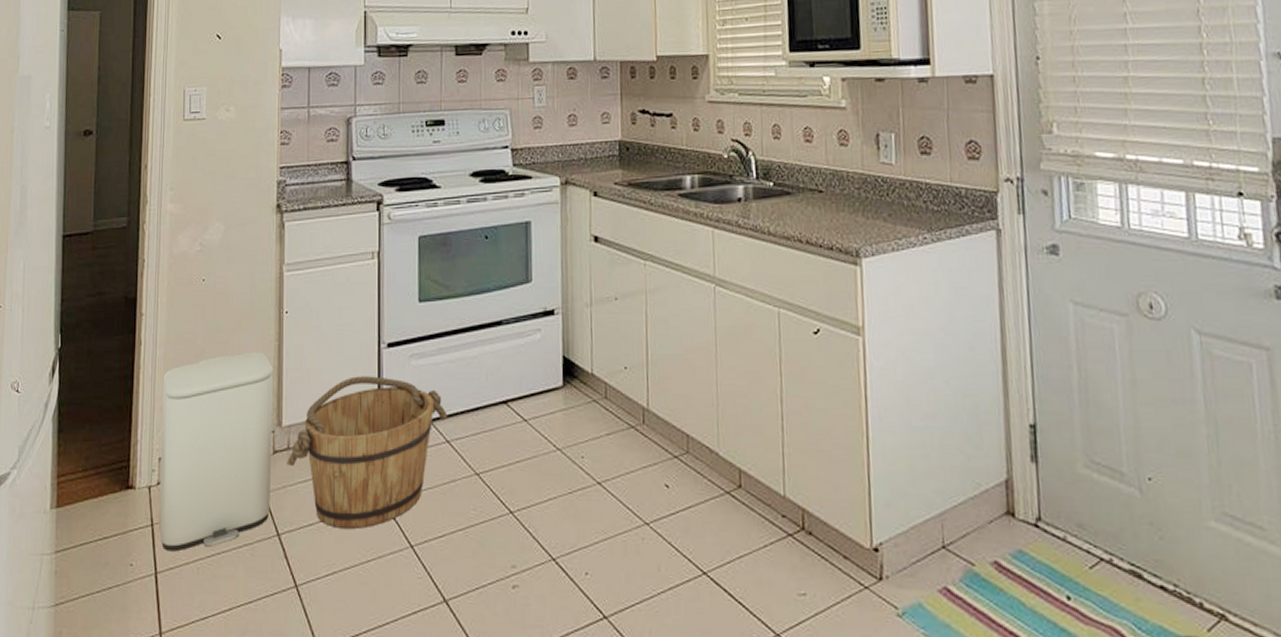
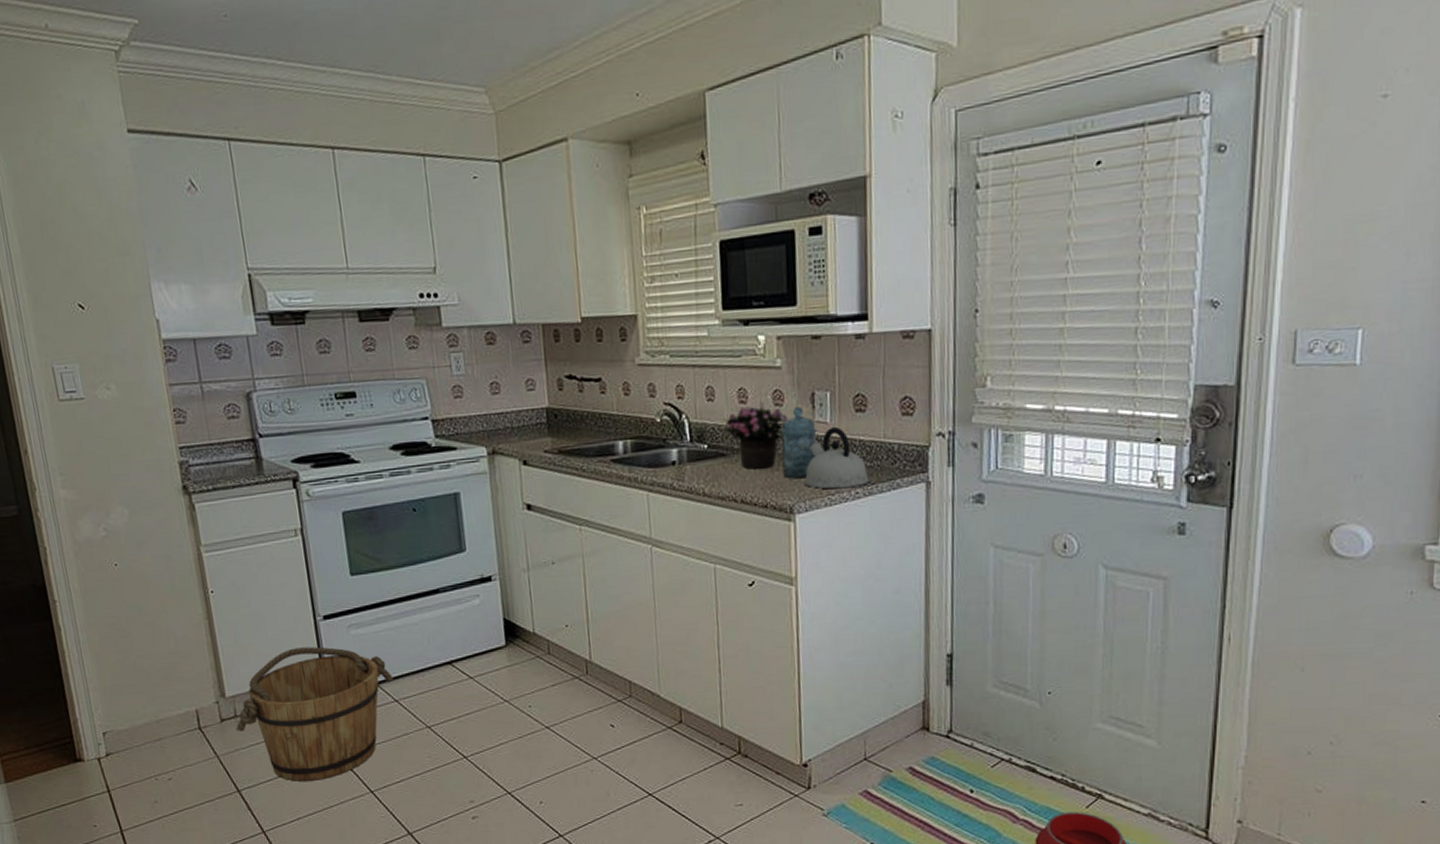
pedal bin: present [159,352,273,552] -> none [90,630,227,812]
potted flower: none [789,141,853,209] -> present [723,402,788,470]
canister: none [845,146,882,221] -> present [780,406,817,479]
kettle: none [869,169,937,233] -> present [803,427,869,490]

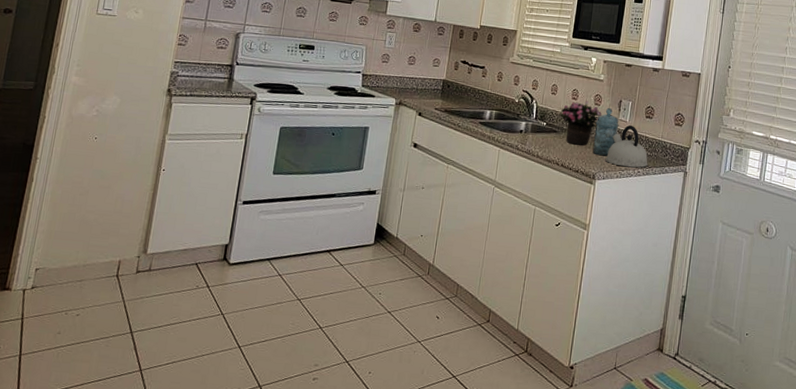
bucket: present [236,646,394,781] -> none [146,222,283,332]

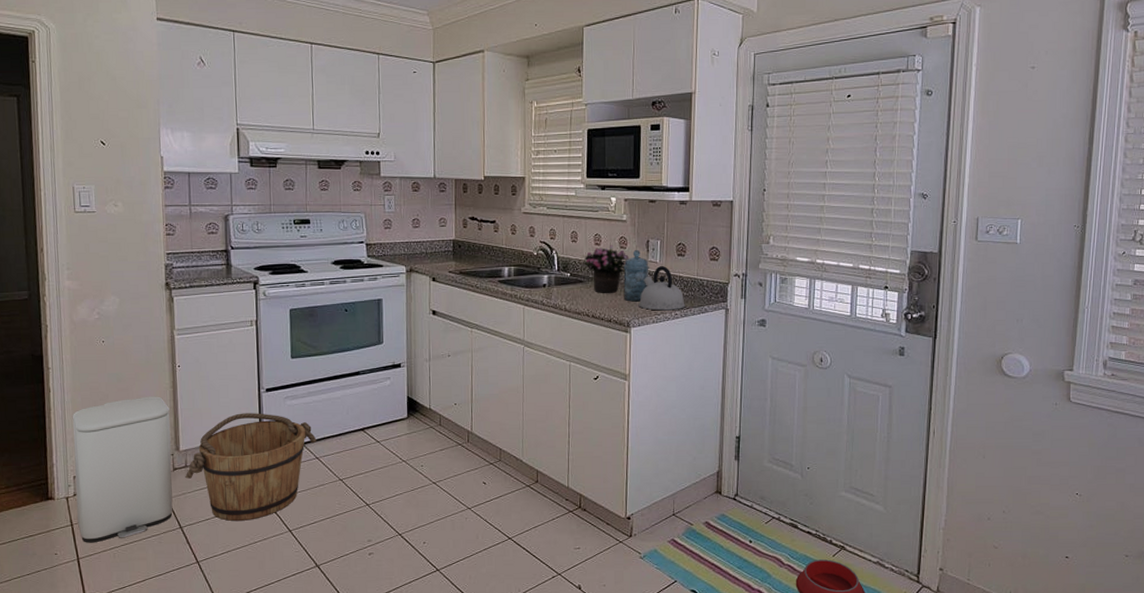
pedal bin: none [28,196,146,340] -> present [72,396,173,543]
bucket: none [146,222,283,332] -> present [185,413,317,521]

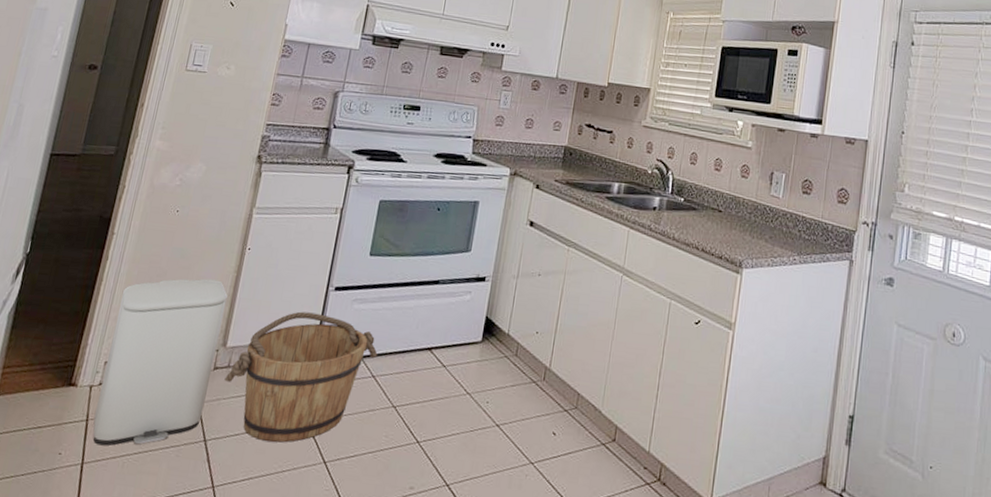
potted flower: present [583,245,629,293] -> none [699,172,750,226]
canister: present [623,249,649,302] -> none [739,180,771,240]
kettle: present [638,266,685,311] -> none [754,202,806,255]

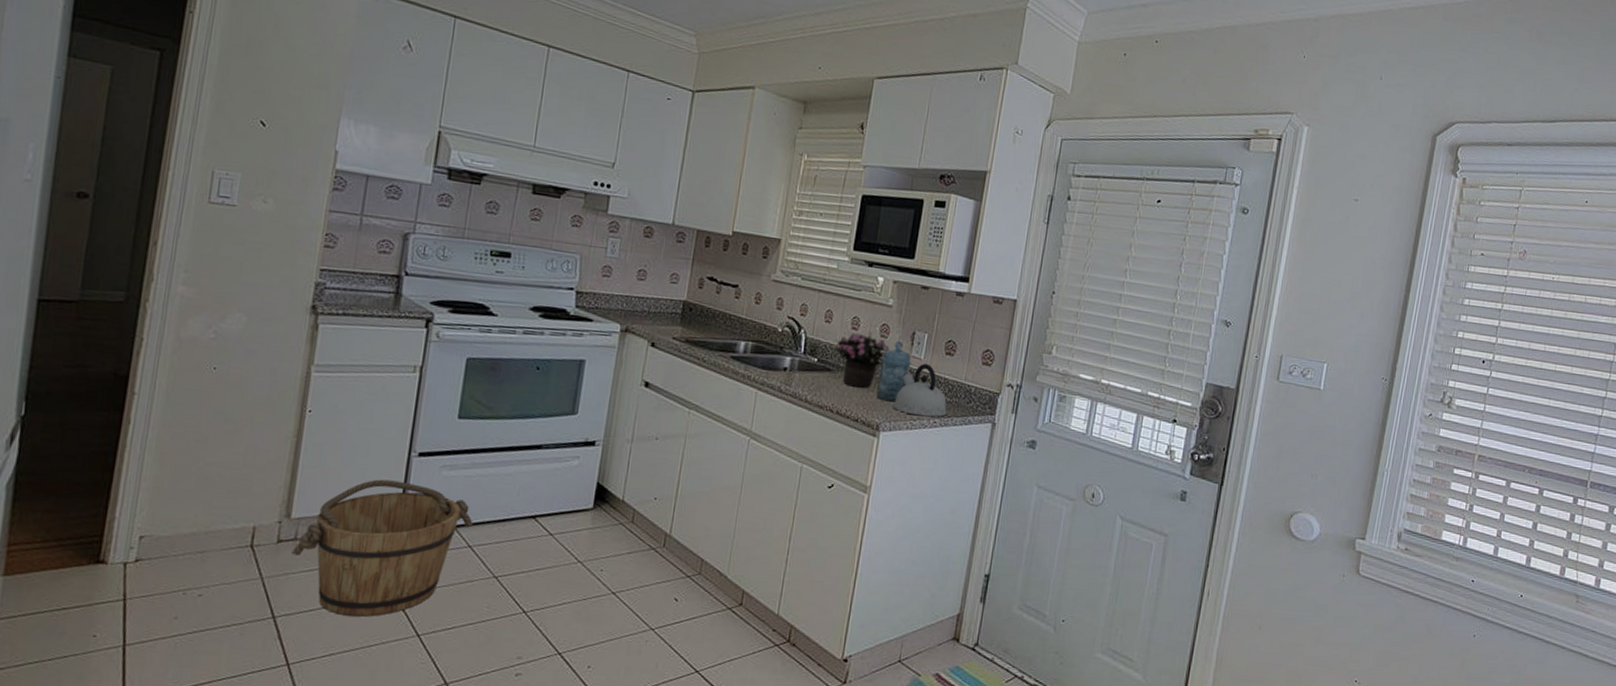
pedal bin: present [93,278,228,446] -> none [133,444,287,626]
potted flower: none [699,172,750,226] -> present [834,331,889,388]
canister: none [739,180,771,240] -> present [876,340,912,402]
kettle: none [754,202,806,255] -> present [892,364,947,418]

